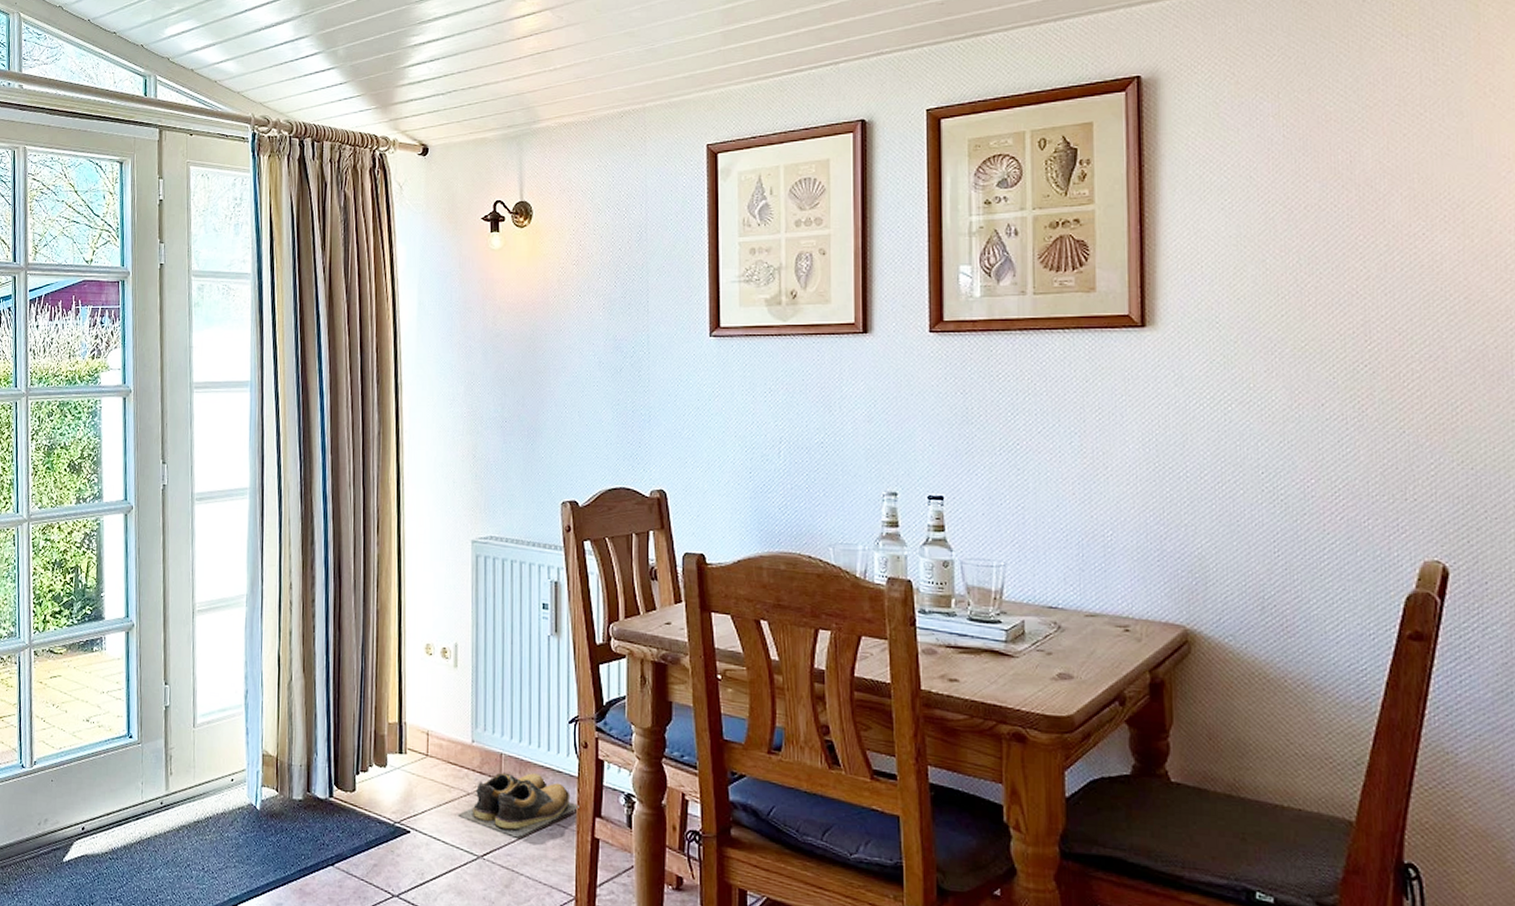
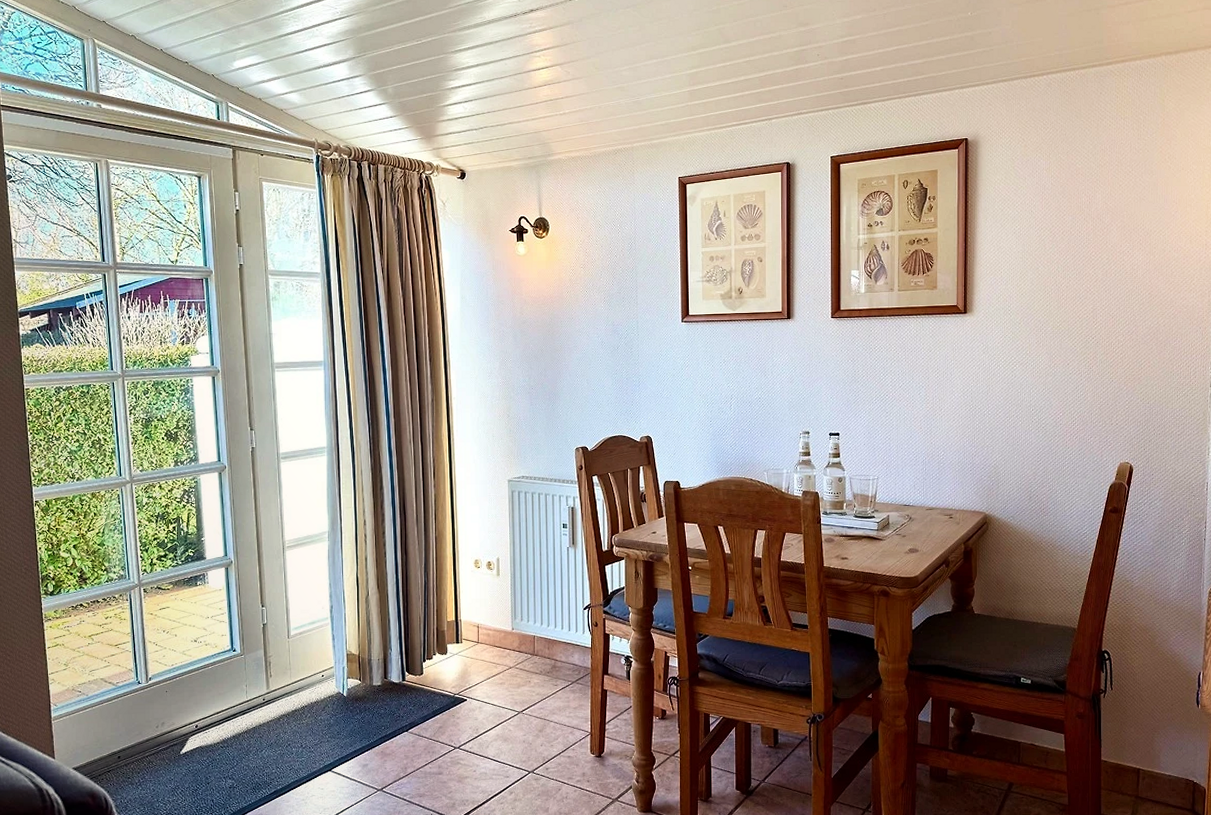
shoes: present [458,772,579,838] -> none [503,648,592,696]

